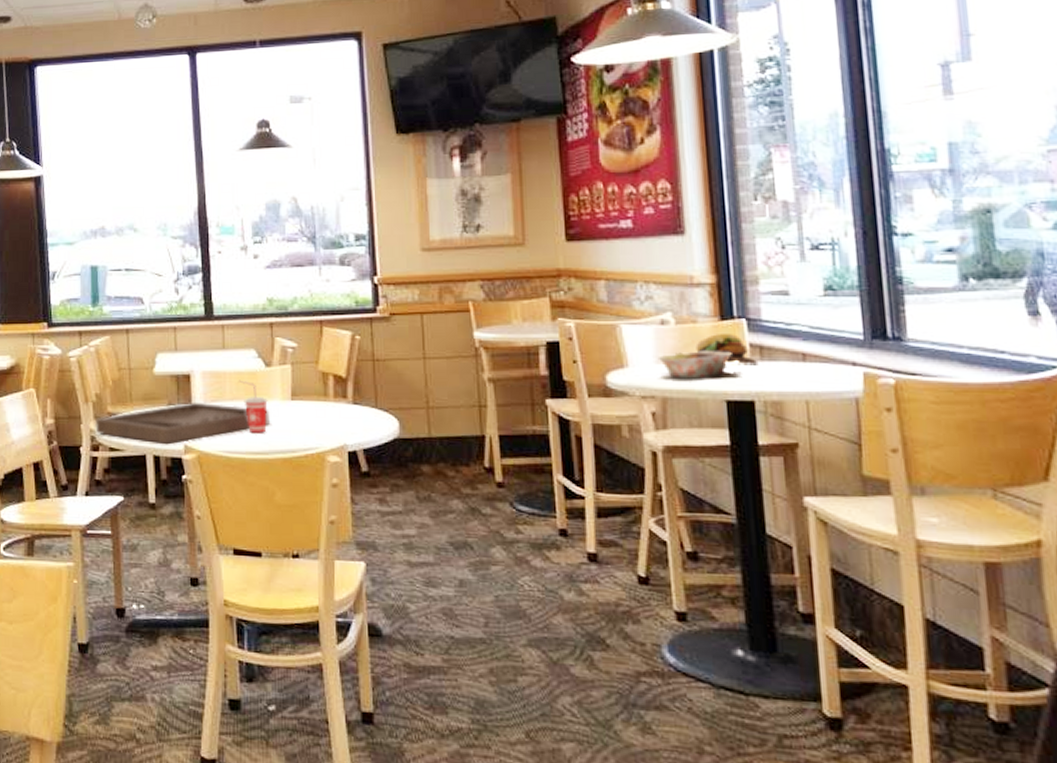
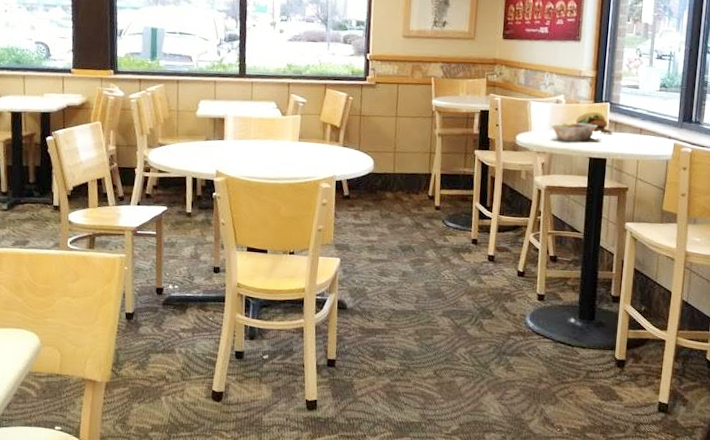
tray: present [94,402,270,445] -> none [147,139,282,170]
beverage cup: present [238,380,268,433] -> none [260,124,281,165]

